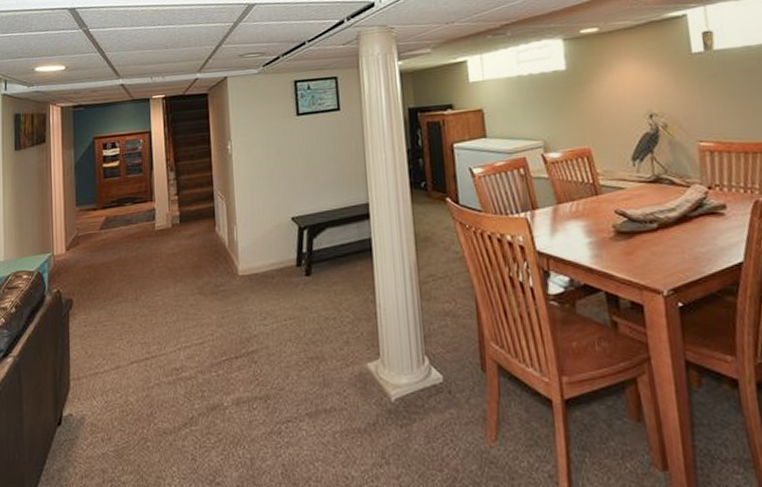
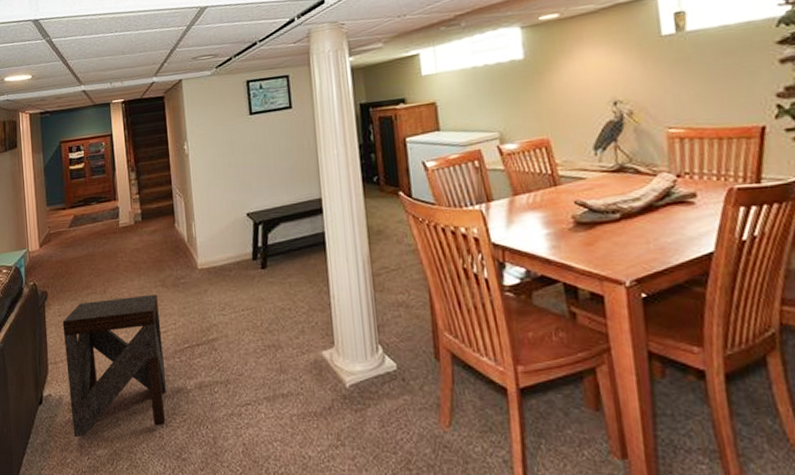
side table: none [88,302,202,462] -> present [62,294,167,438]

